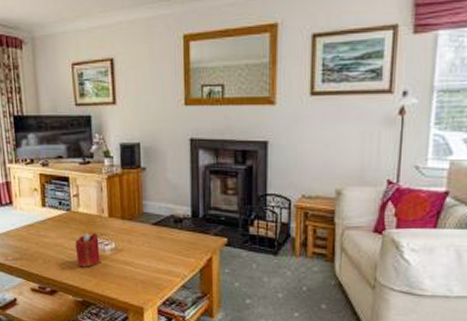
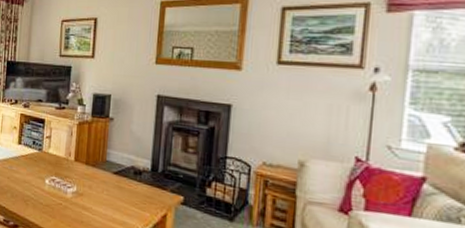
candle: present [75,232,100,268] -> none [40,173,63,207]

